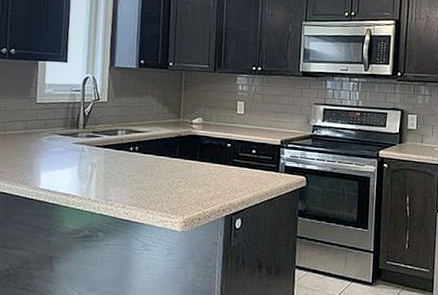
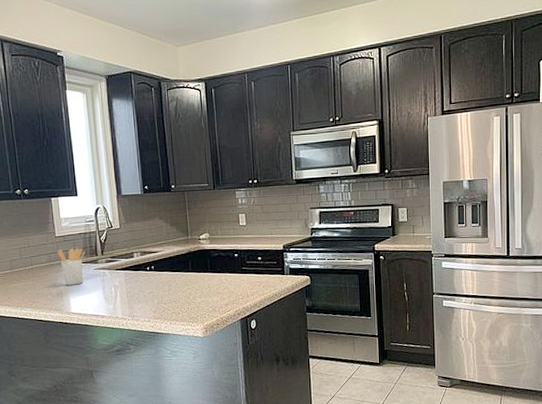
utensil holder: none [35,117,66,158] -> present [57,248,86,285]

